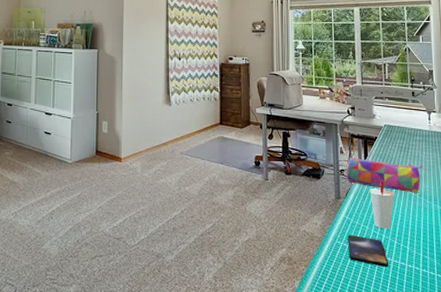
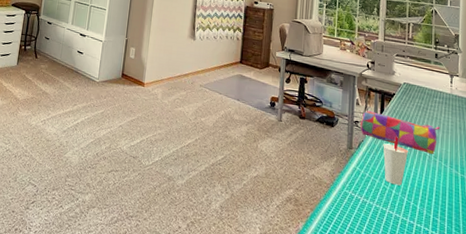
smartphone: present [347,234,389,268] -> none [356,185,397,224]

